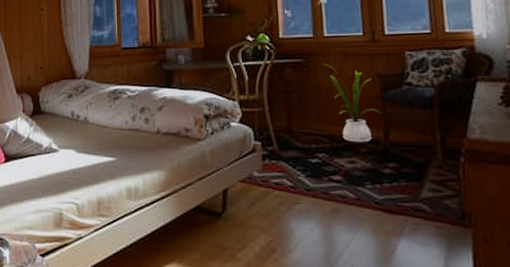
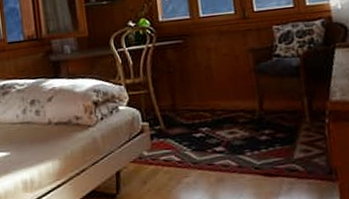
house plant: present [321,63,381,143] -> none [199,42,255,115]

